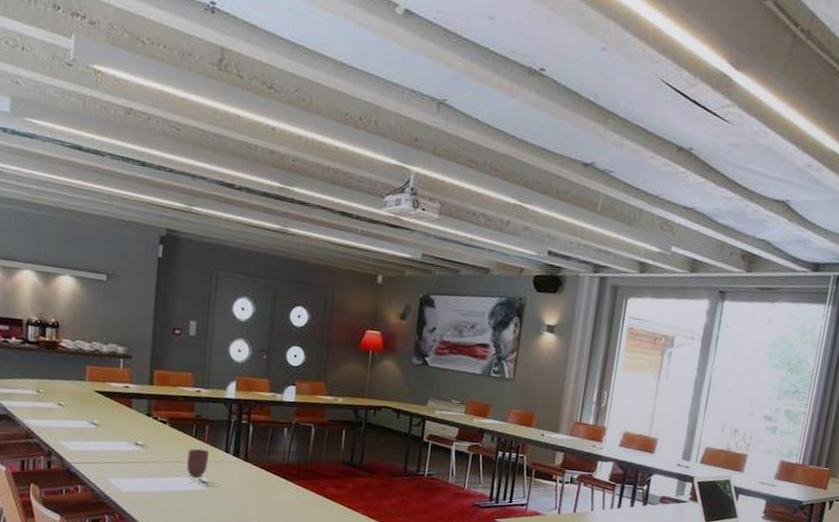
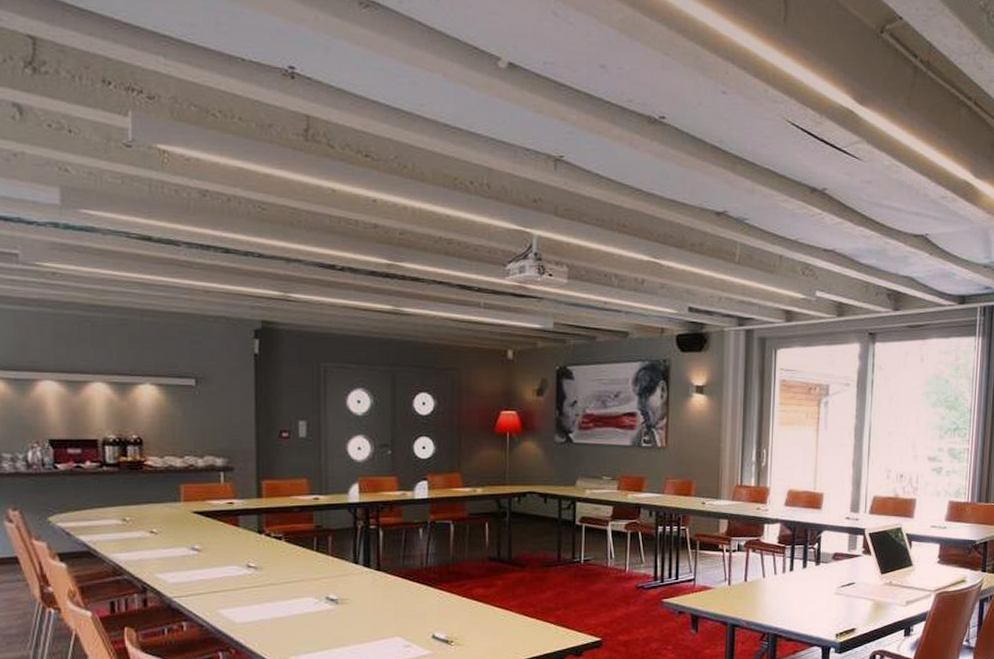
cup: present [186,448,209,476] -> none [309,563,335,594]

